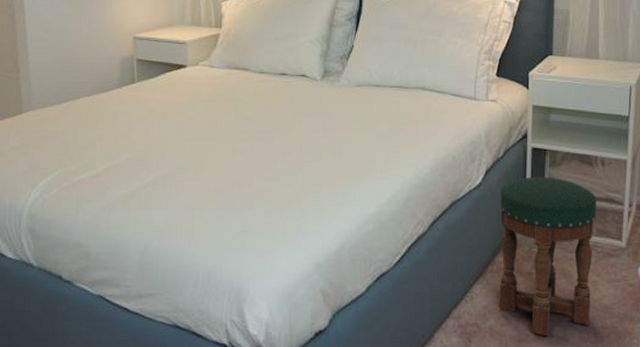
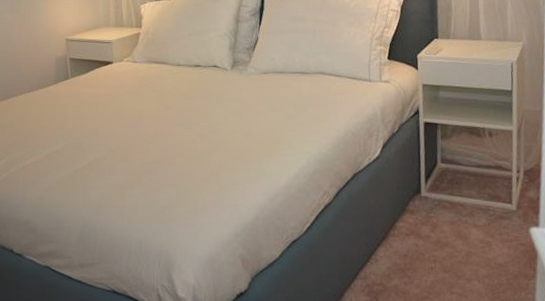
stool: present [499,176,597,337] -> none [397,148,487,294]

